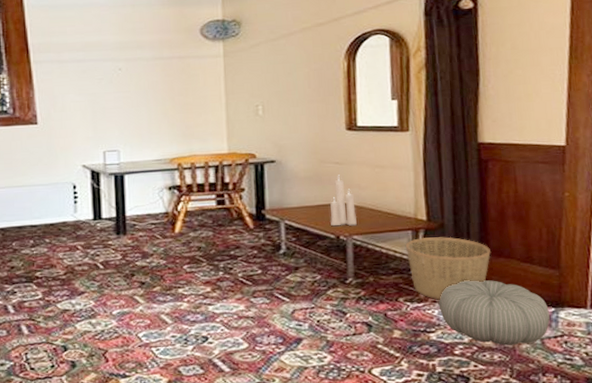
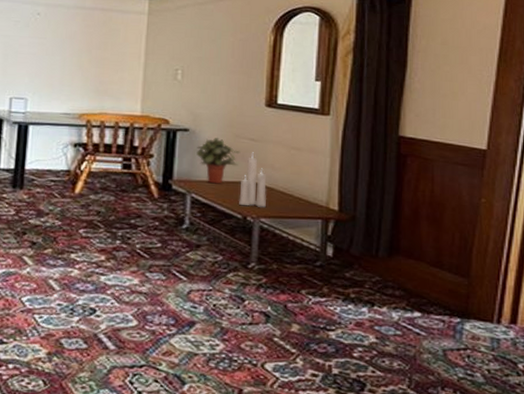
potted plant: none [285,165,327,209] -> present [196,138,241,184]
basket: present [405,237,492,300] -> none [313,228,401,297]
pouf: present [438,280,550,346] -> none [341,279,454,354]

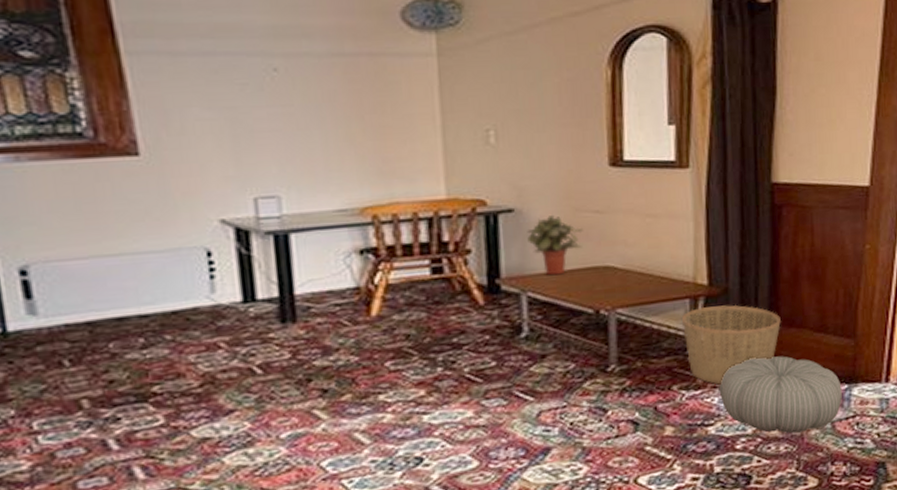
candle: present [239,152,266,208] -> none [587,227,622,298]
basket: none [313,228,401,297] -> present [681,305,782,385]
pouf: none [341,279,454,354] -> present [719,356,842,434]

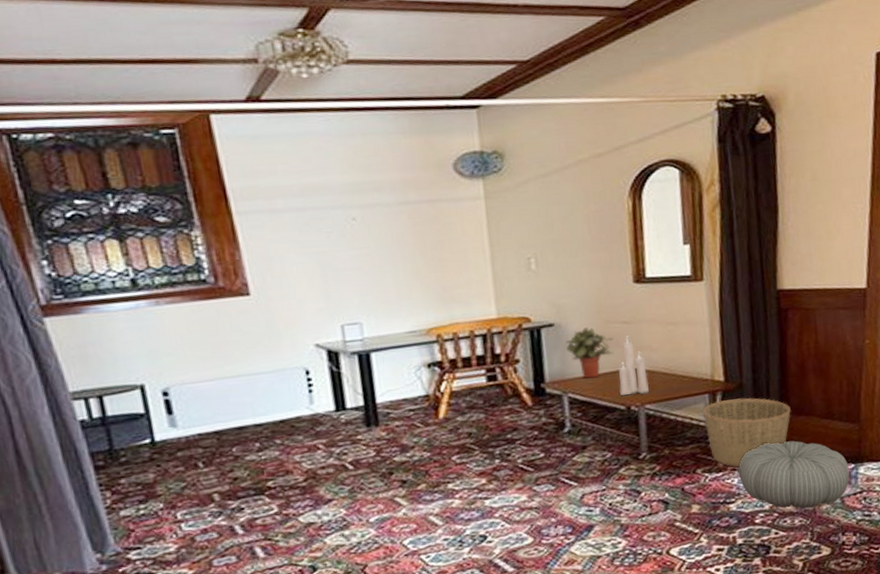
candle: none [587,227,622,298] -> present [619,336,649,396]

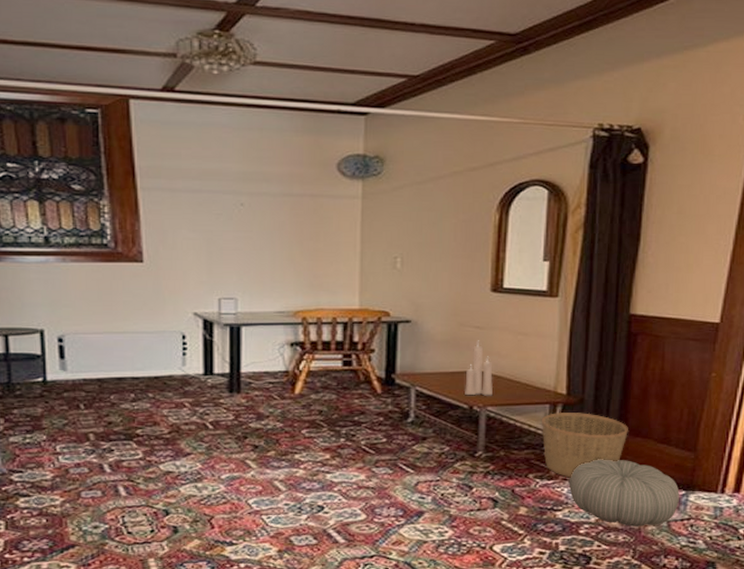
potted plant: present [566,327,614,379] -> none [419,328,466,375]

